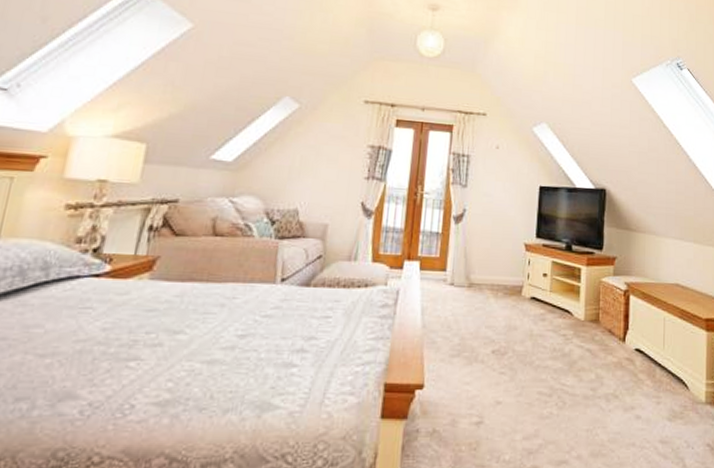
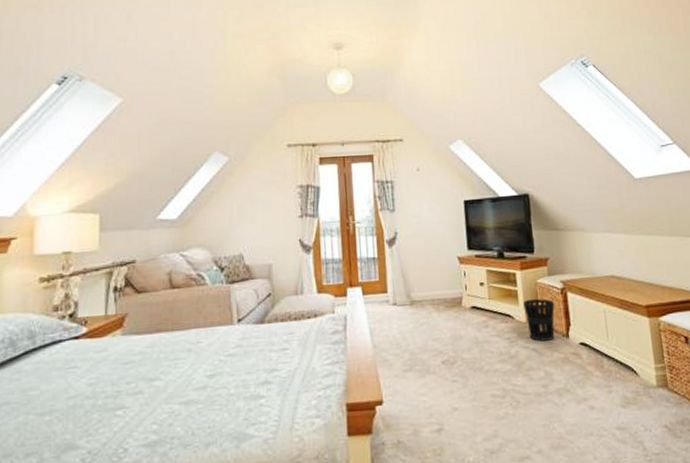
wastebasket: none [584,298,615,343] -> present [523,298,555,342]

